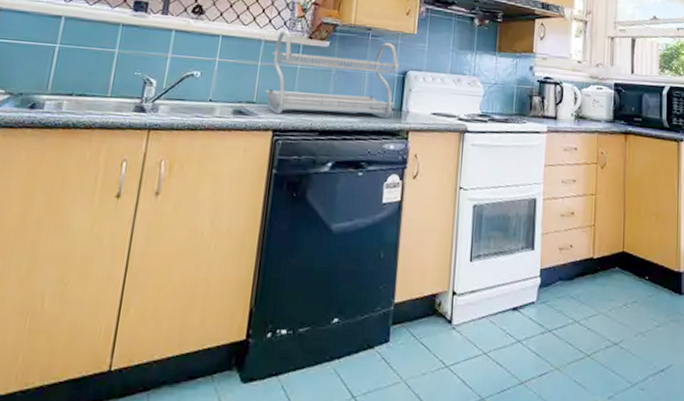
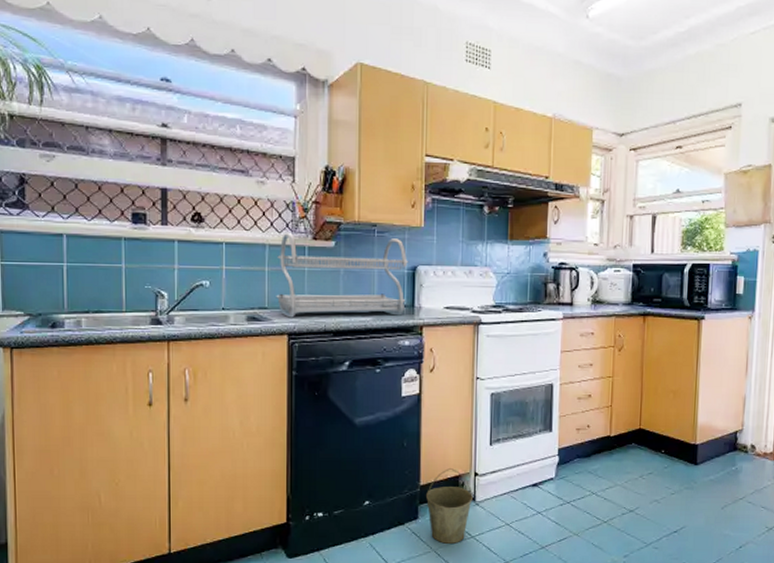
bucket: none [400,285,450,374] -> present [426,468,473,544]

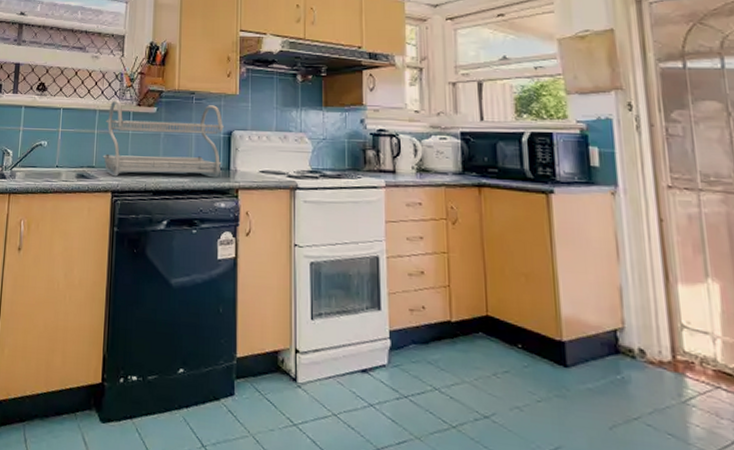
bucket: present [426,468,473,544] -> none [243,341,294,430]

